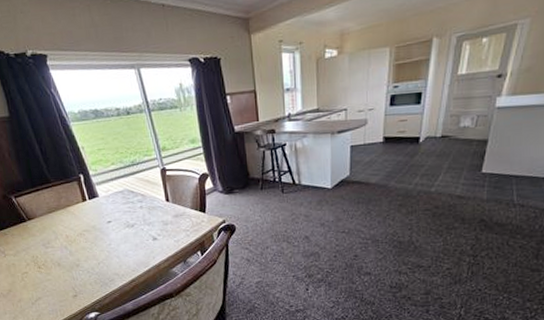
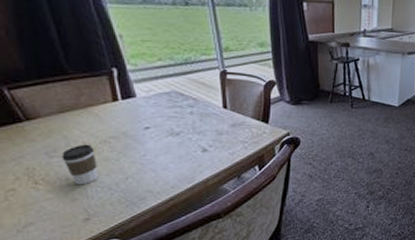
coffee cup: none [53,236,80,269] -> present [61,144,99,186]

